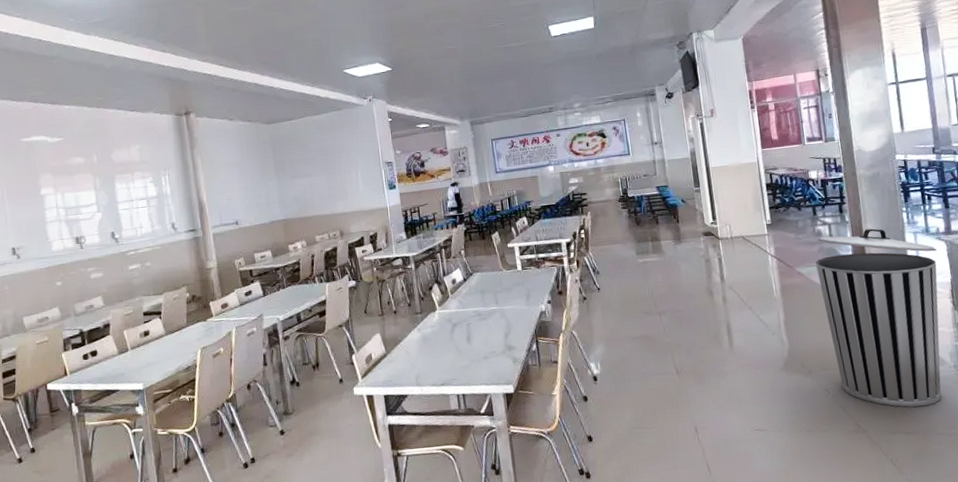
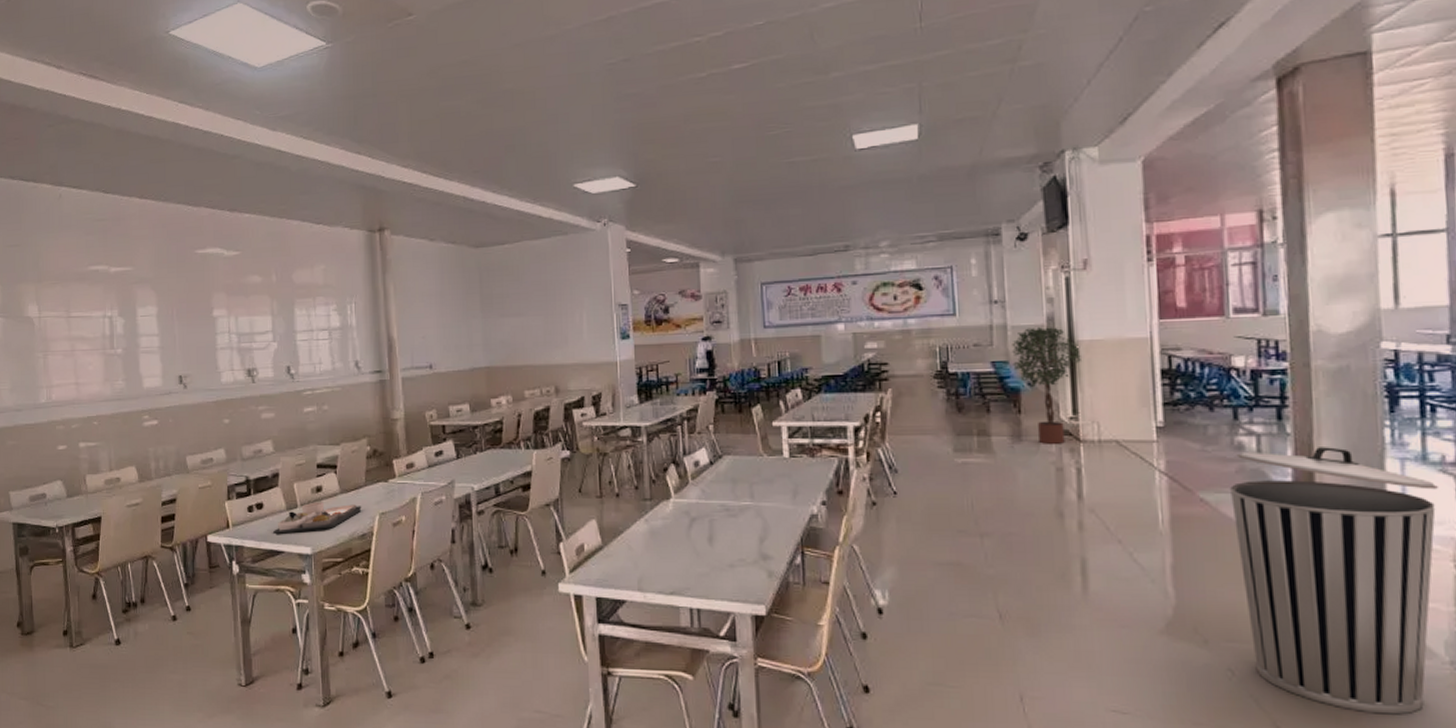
food tray: none [108,343,185,377] -> present [273,502,362,535]
potted tree: none [669,158,715,243] -> present [1012,327,1081,444]

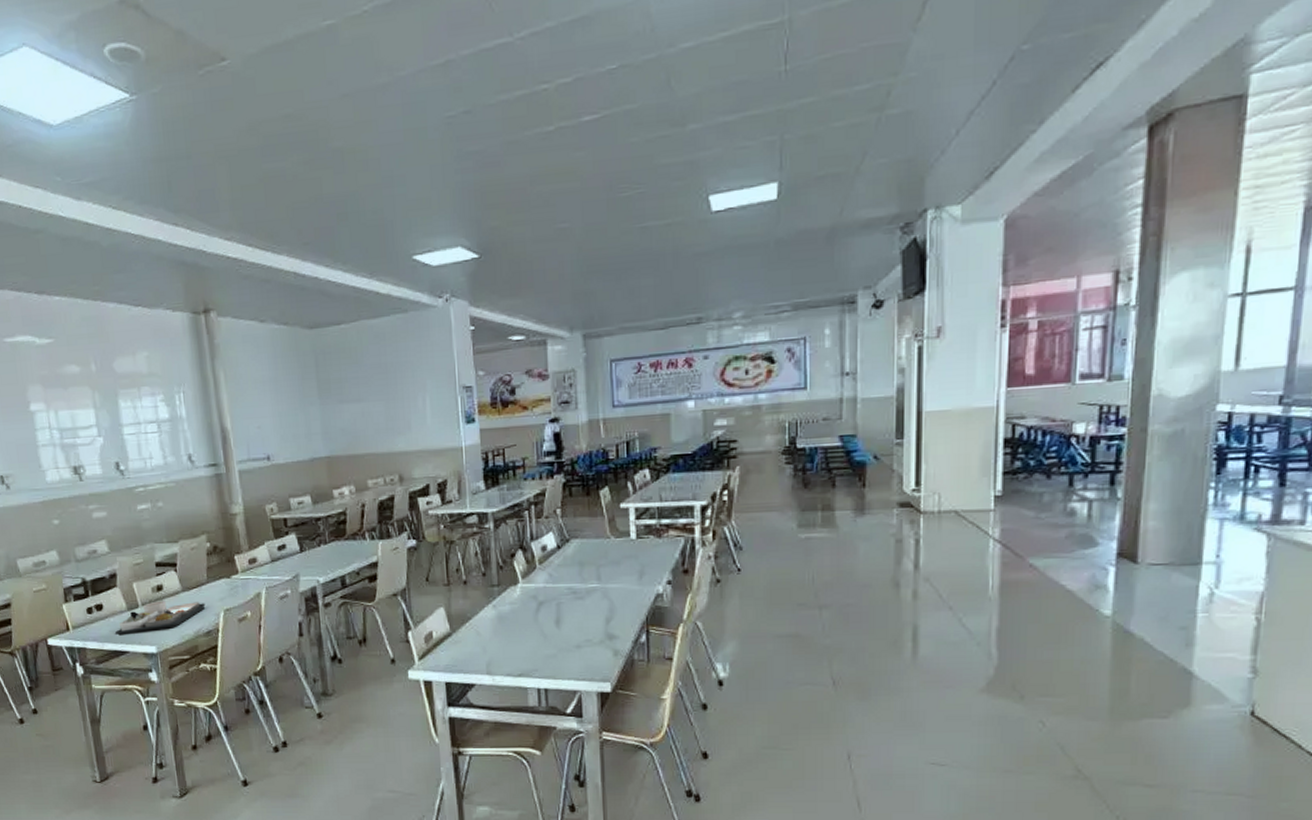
potted tree: present [1012,327,1081,444] -> none [860,398,927,517]
trash can: present [1229,447,1438,715] -> none [1057,510,1251,755]

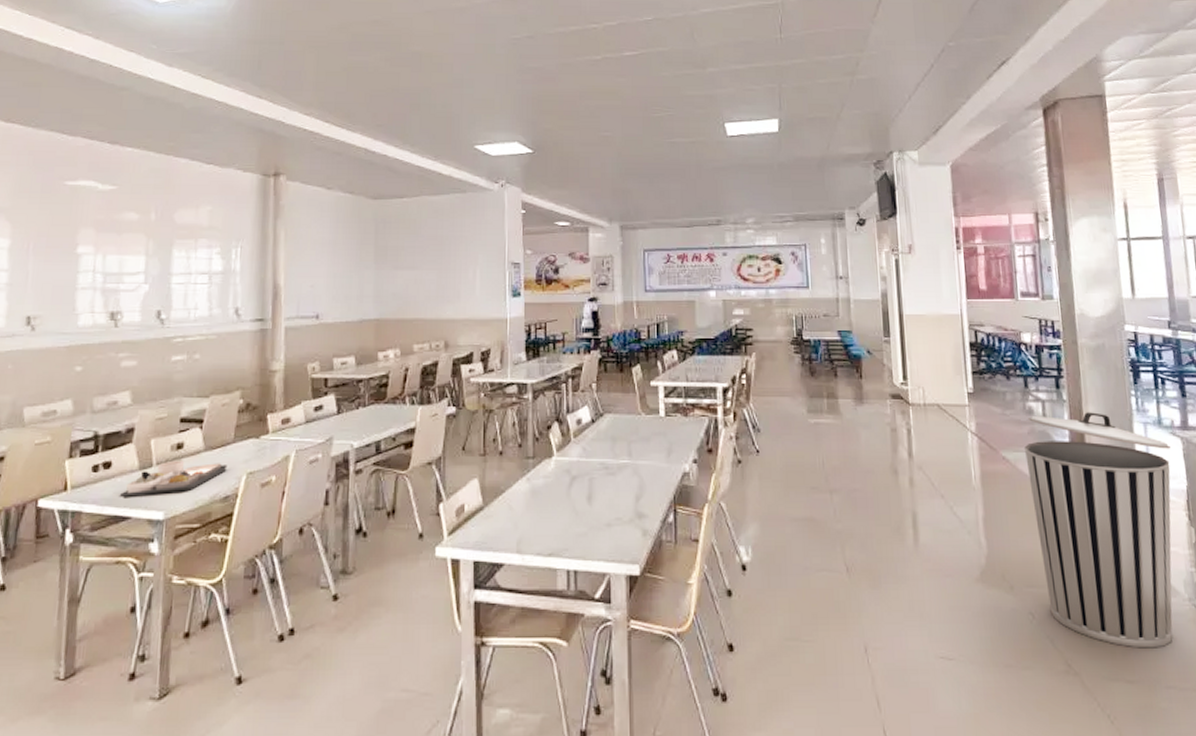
trash can: none [1057,510,1251,755] -> present [1023,412,1173,649]

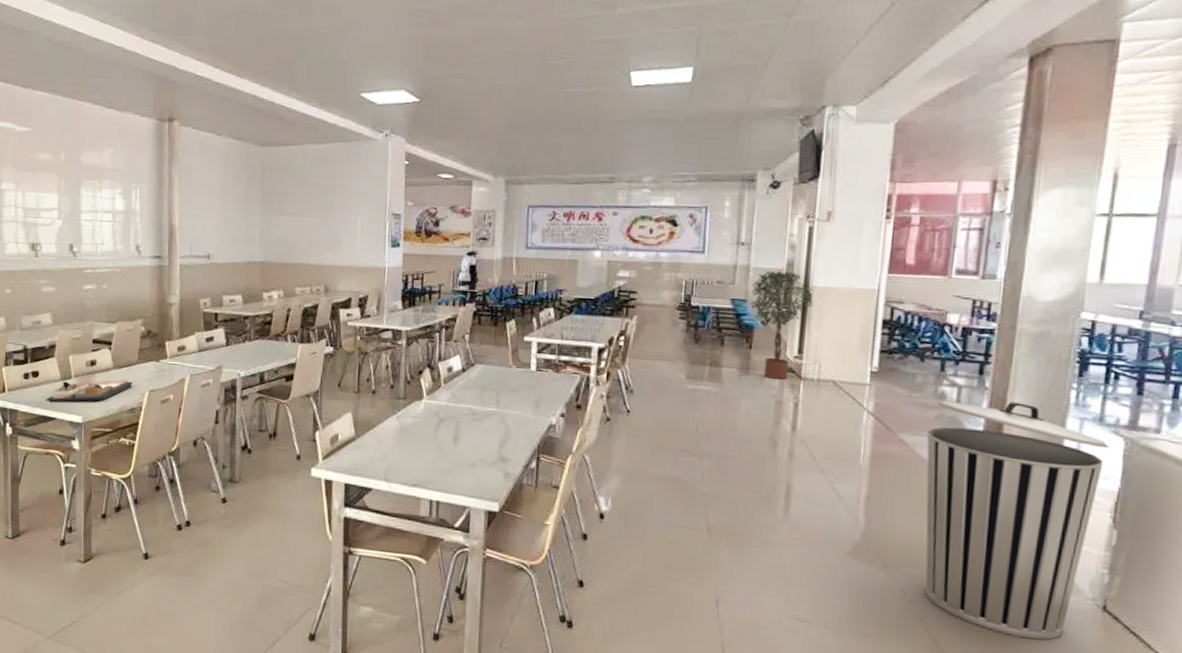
potted tree: none [854,302,909,407] -> present [750,270,813,380]

